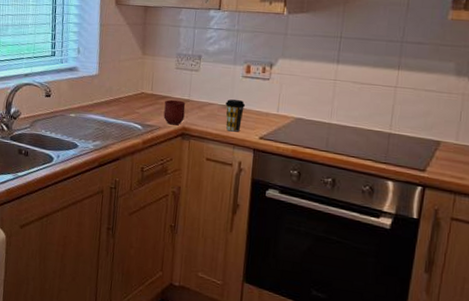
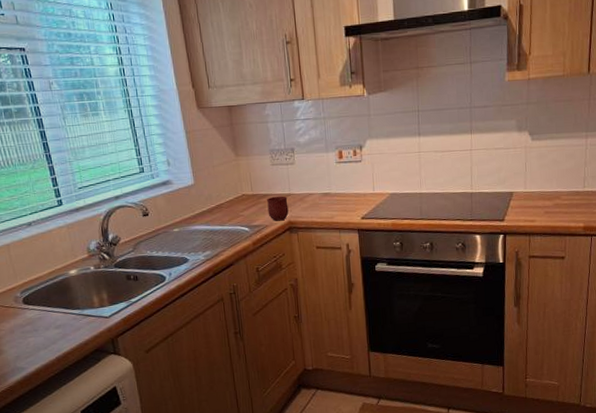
coffee cup: present [225,99,246,132] -> none [325,185,344,217]

